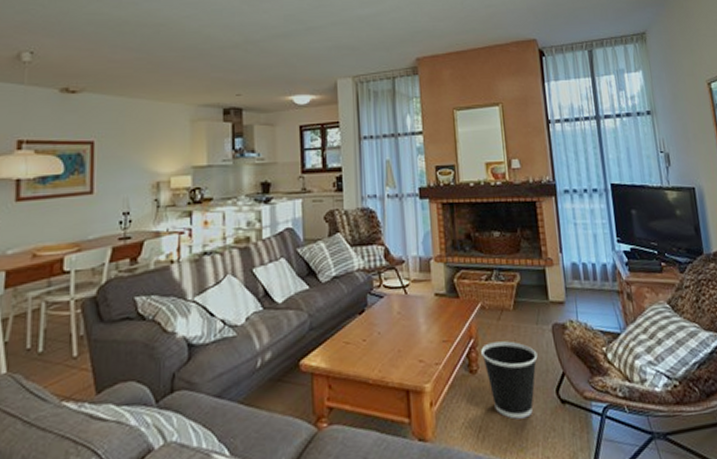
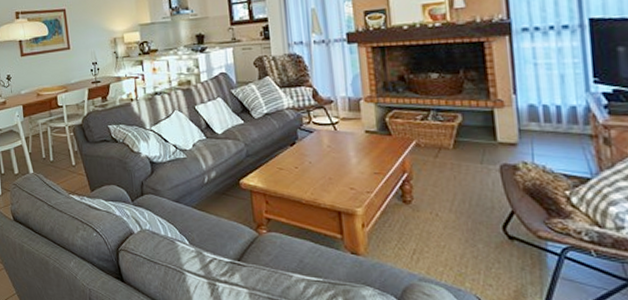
wastebasket: present [481,341,538,419] -> none [415,177,482,248]

